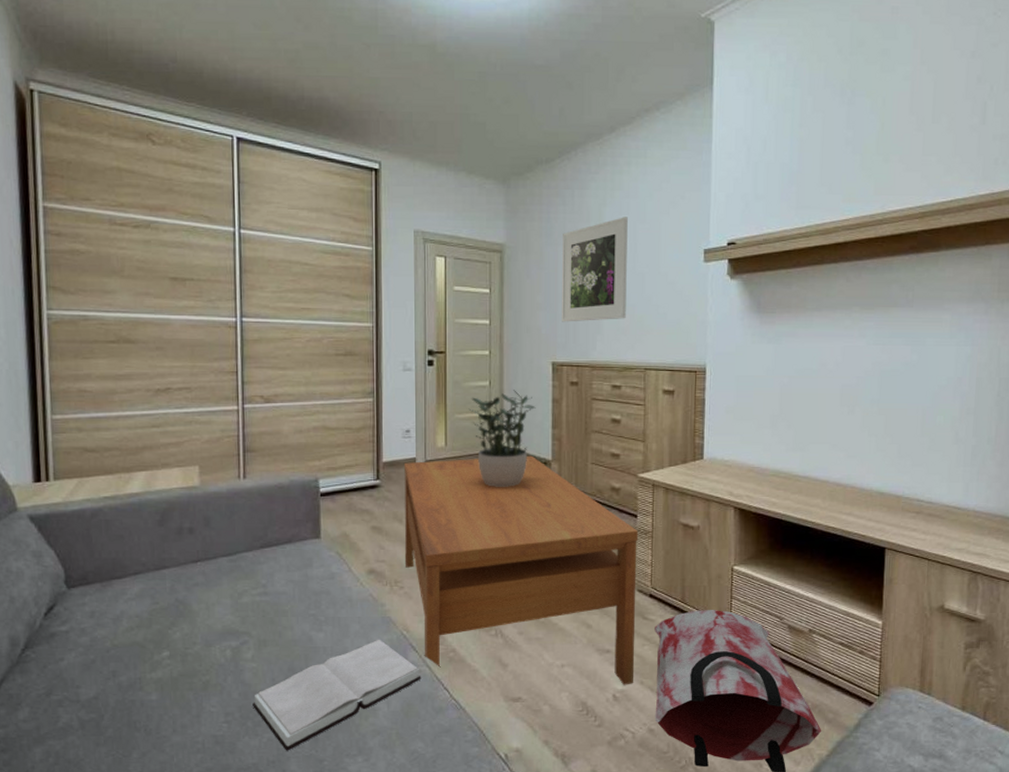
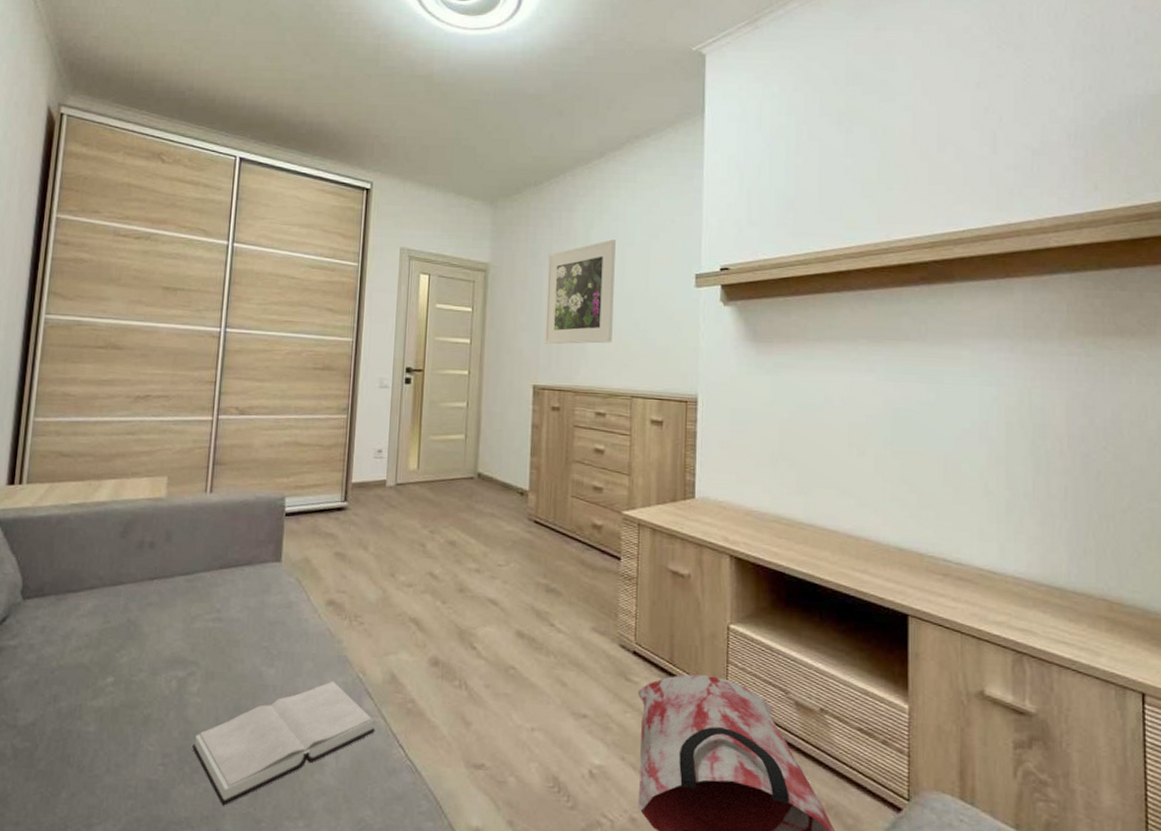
coffee table: present [403,455,639,685] -> none [366,484,622,760]
potted plant: present [468,390,536,487] -> none [444,412,514,518]

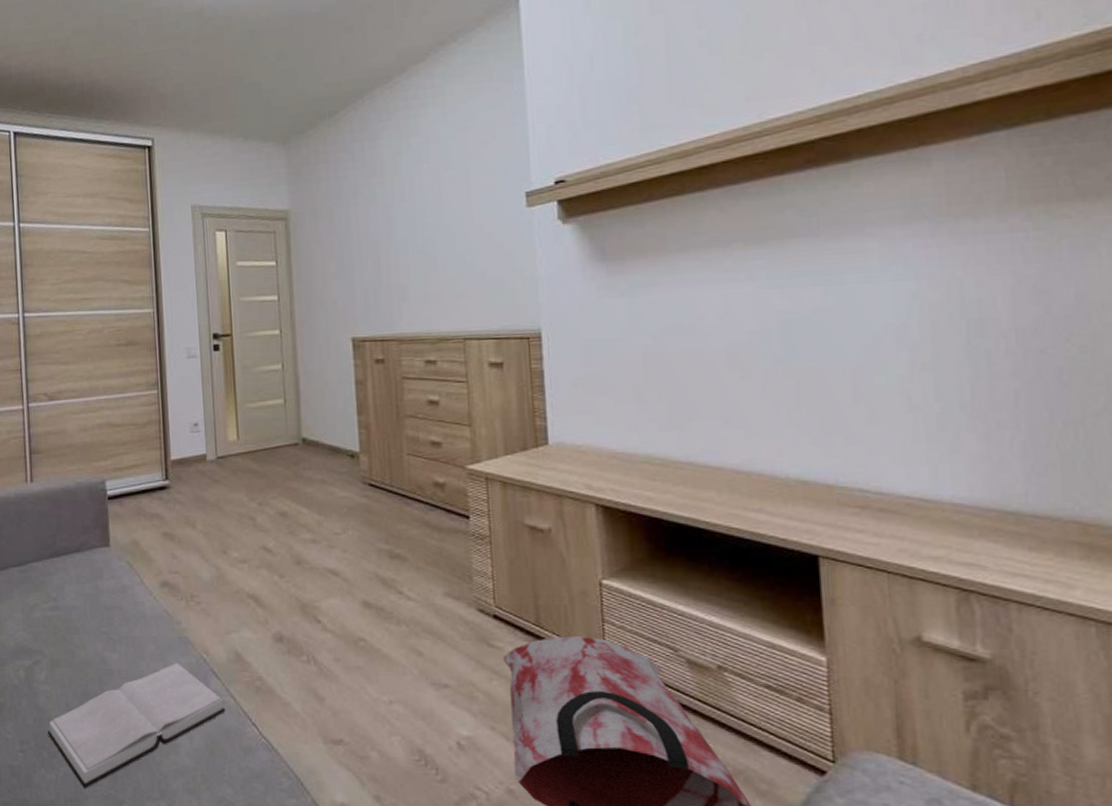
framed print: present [545,239,616,345] -> none [354,165,436,292]

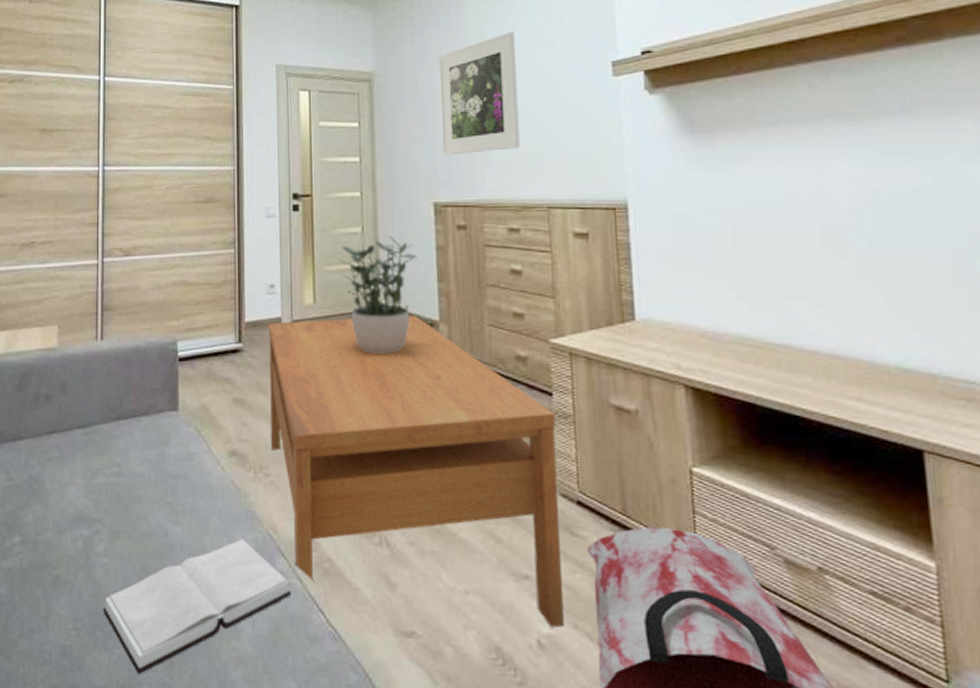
coffee table: none [193,447,482,731] -> present [268,315,564,628]
potted plant: none [260,372,337,485] -> present [339,236,417,354]
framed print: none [354,165,436,292] -> present [439,31,520,156]

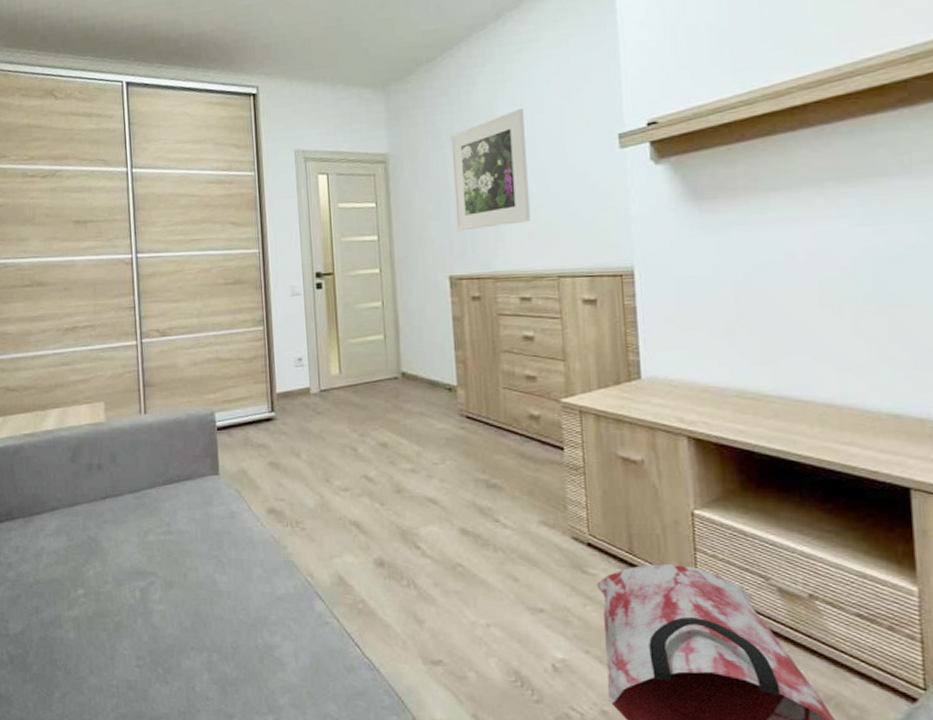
hardback book: present [103,538,292,674] -> none [162,585,330,703]
coffee table: present [268,315,564,628] -> none [297,381,576,654]
potted plant: present [339,236,417,354] -> none [361,309,435,417]

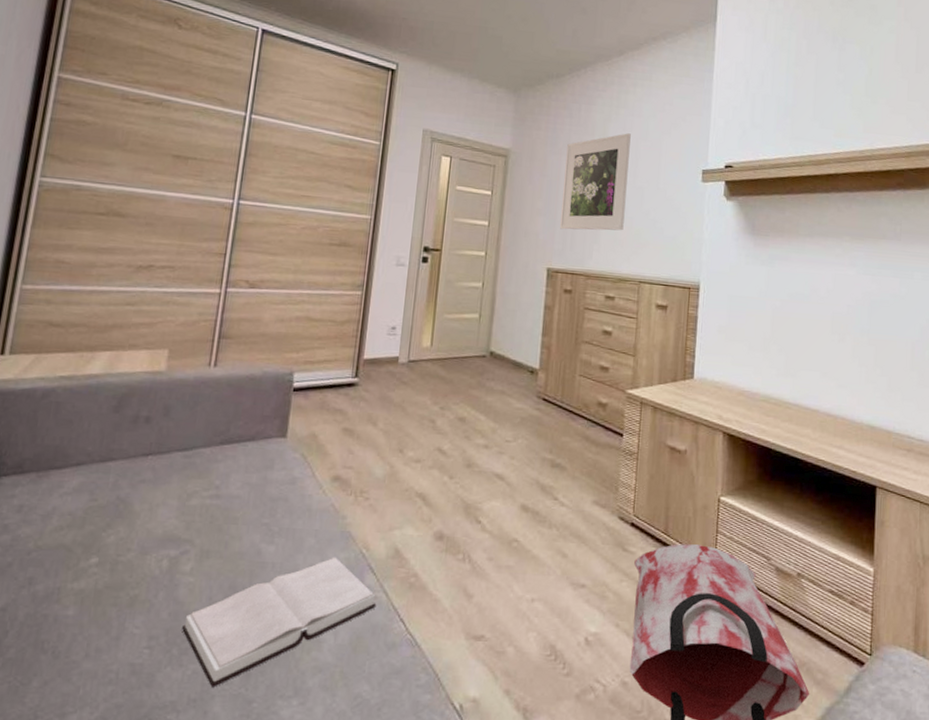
hardback book: none [162,585,330,703] -> present [182,557,377,687]

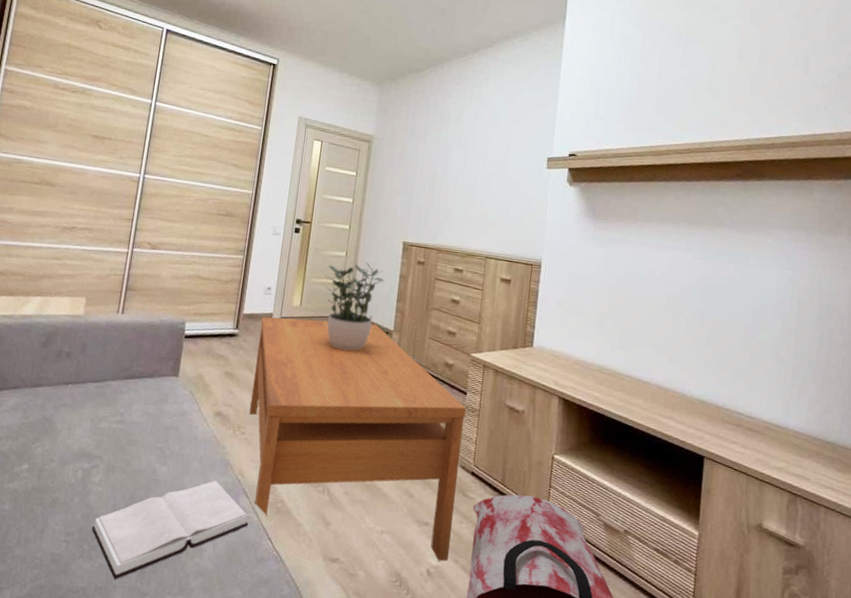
coffee table: none [373,361,624,627] -> present [249,316,467,562]
potted plant: none [458,293,527,395] -> present [325,262,385,351]
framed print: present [560,133,631,231] -> none [416,123,482,211]

